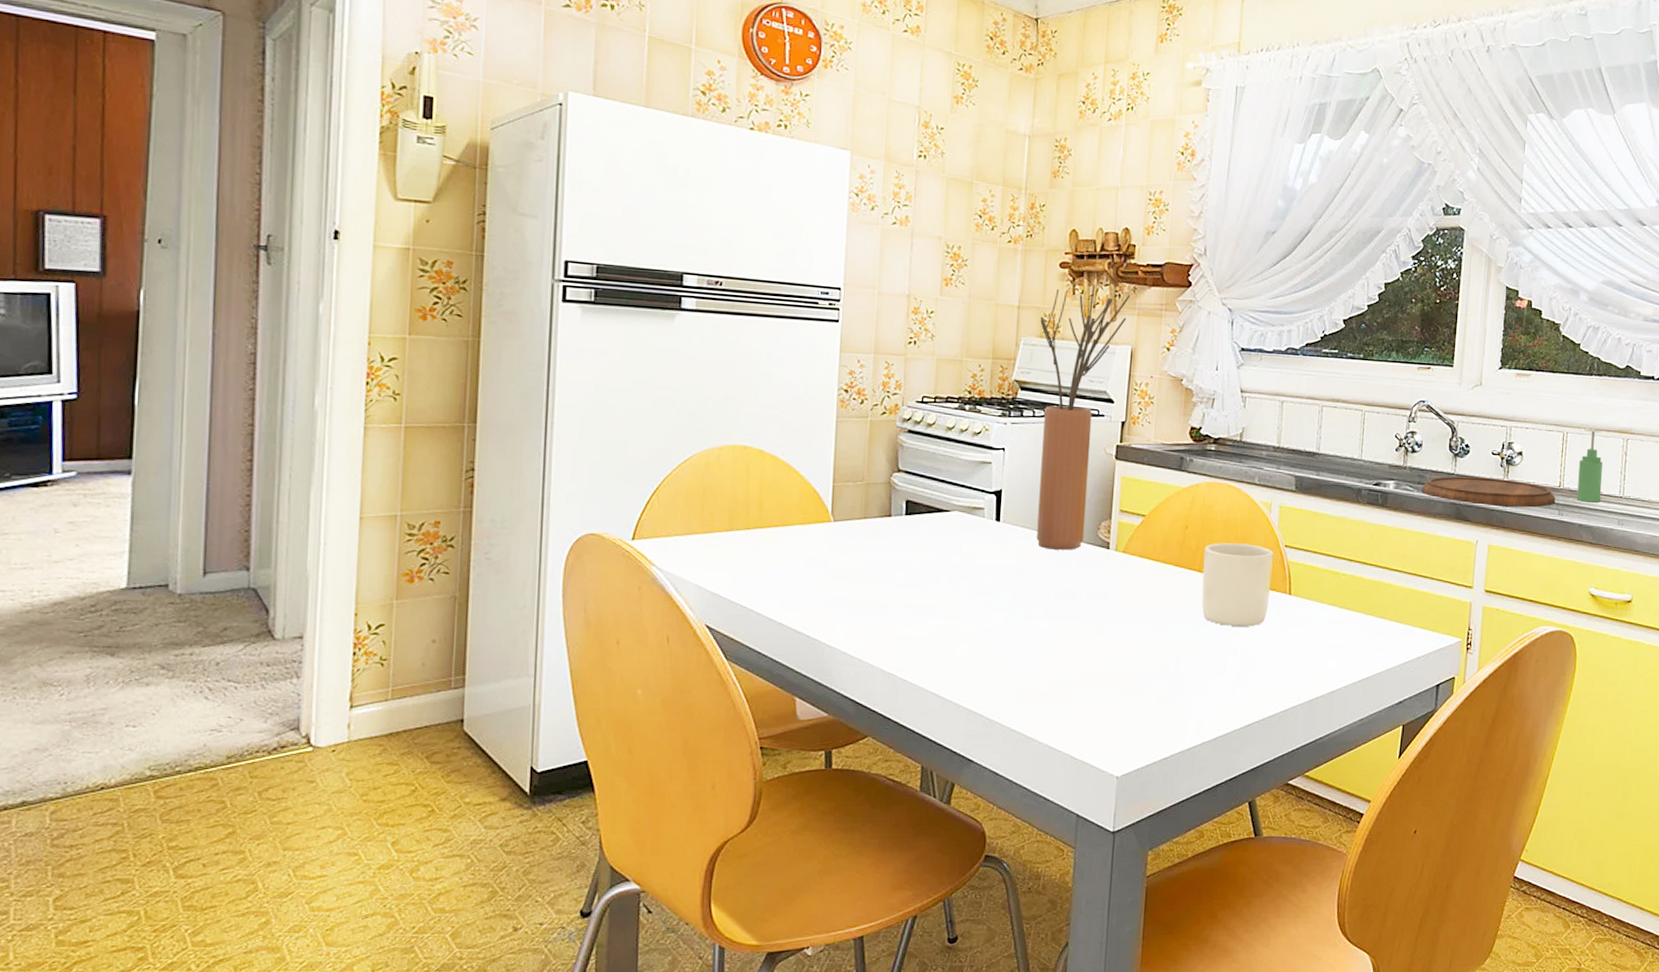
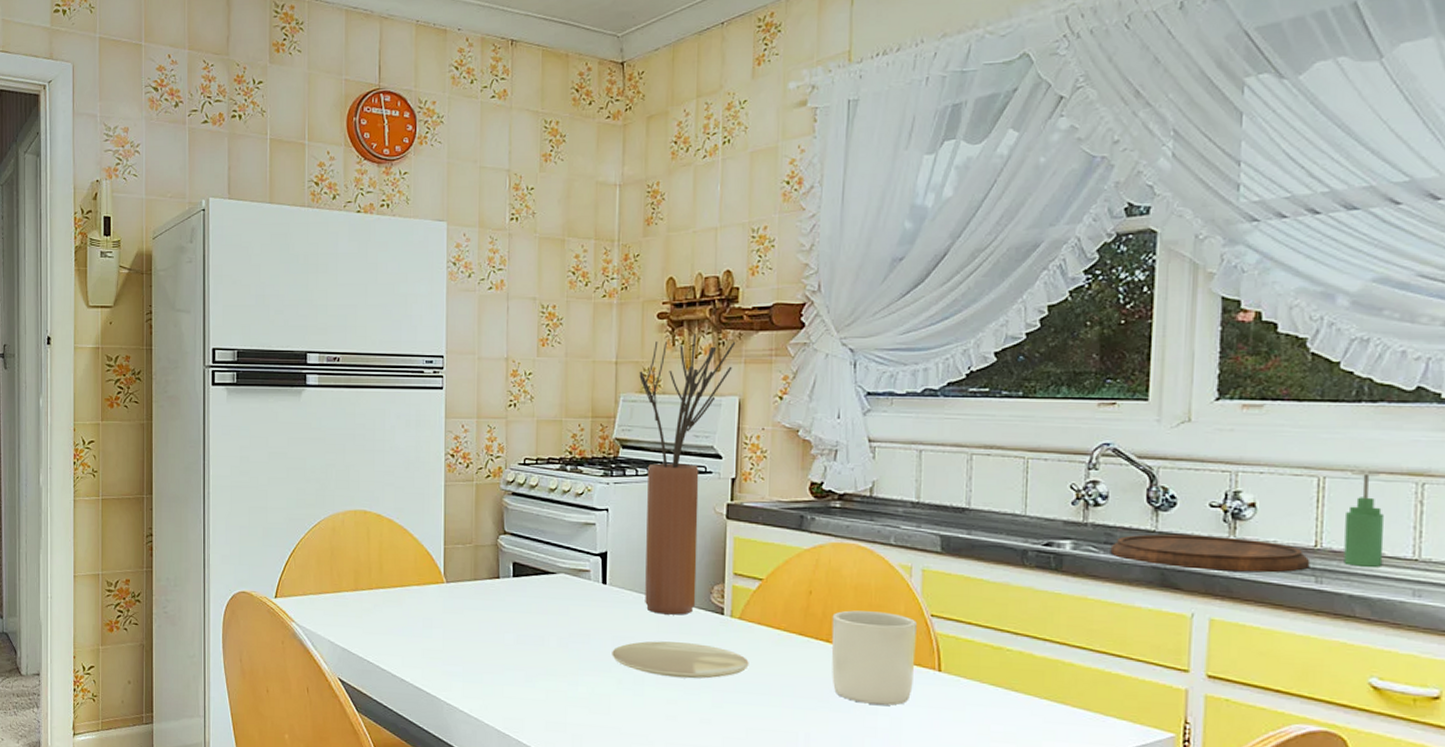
plate: none [1002,575,1130,610] -> present [612,641,749,679]

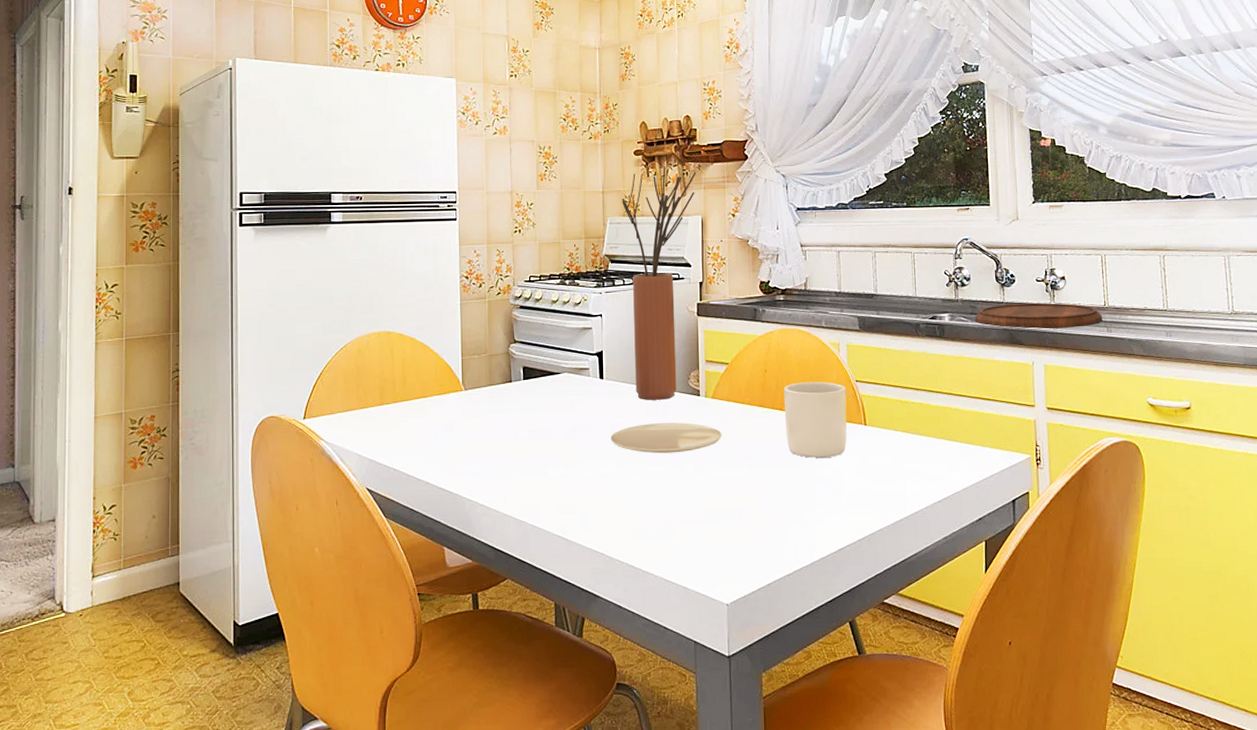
soap dispenser: present [1344,473,1384,567] -> none [1121,250,1146,318]

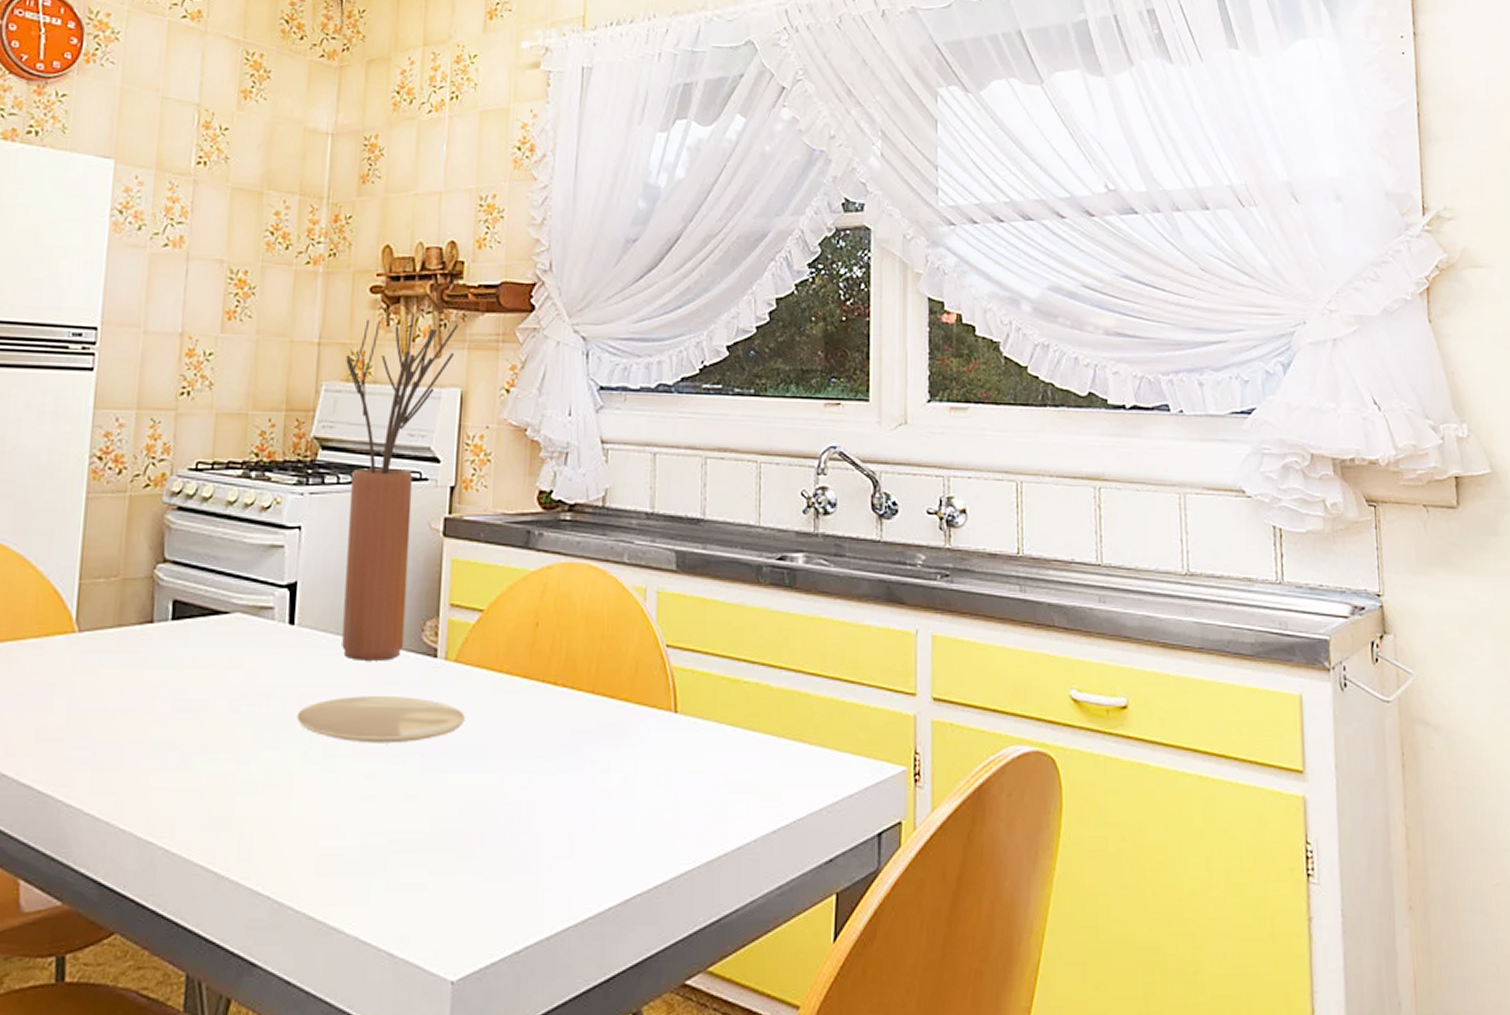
mug: present [783,381,847,458] -> none [559,644,653,759]
cutting board: present [975,303,1103,329] -> none [840,544,1015,583]

